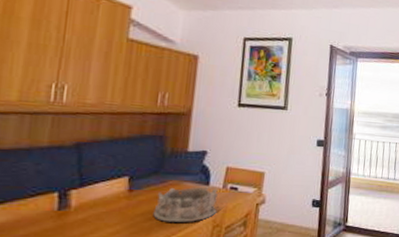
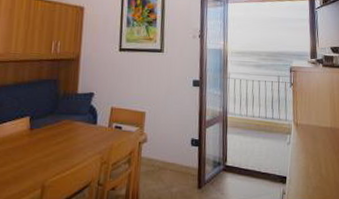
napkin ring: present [153,186,218,223] -> none [50,125,104,160]

